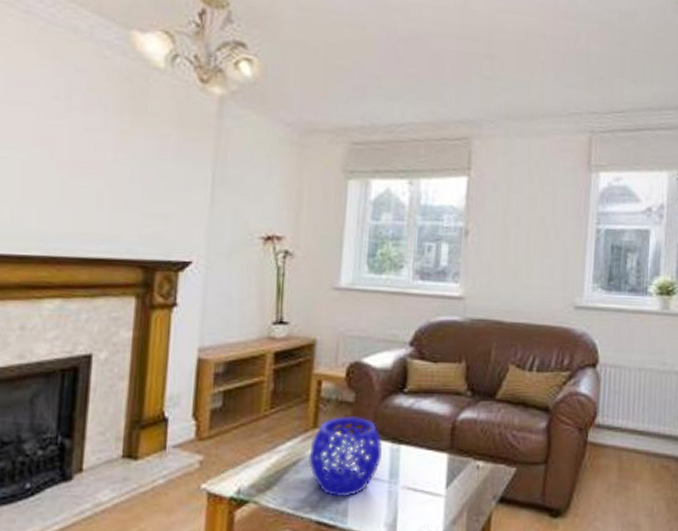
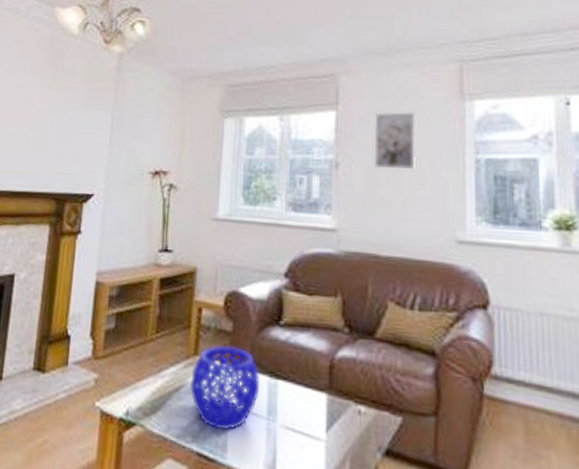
wall art: none [503,180,545,238] -> present [374,112,417,169]

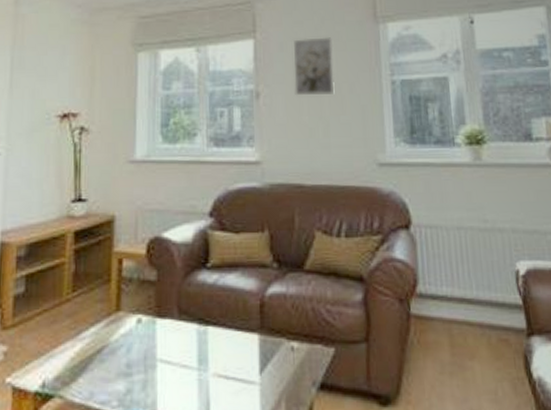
decorative bowl: present [190,345,261,431] -> none [113,297,190,388]

